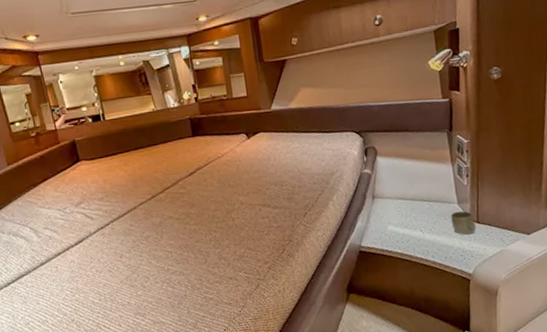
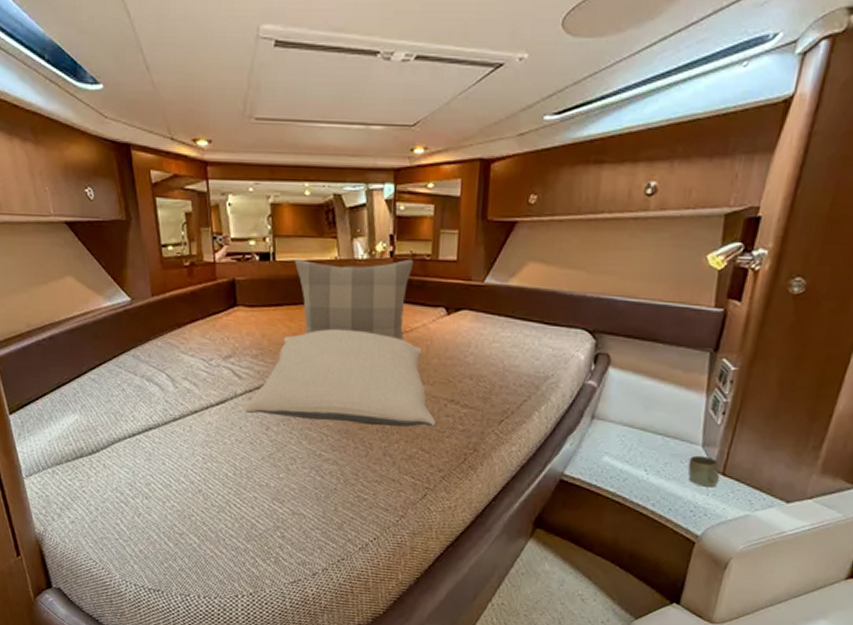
pillow: none [98,162,256,246] -> present [243,328,436,427]
pillow: none [121,100,218,174] -> present [295,258,414,340]

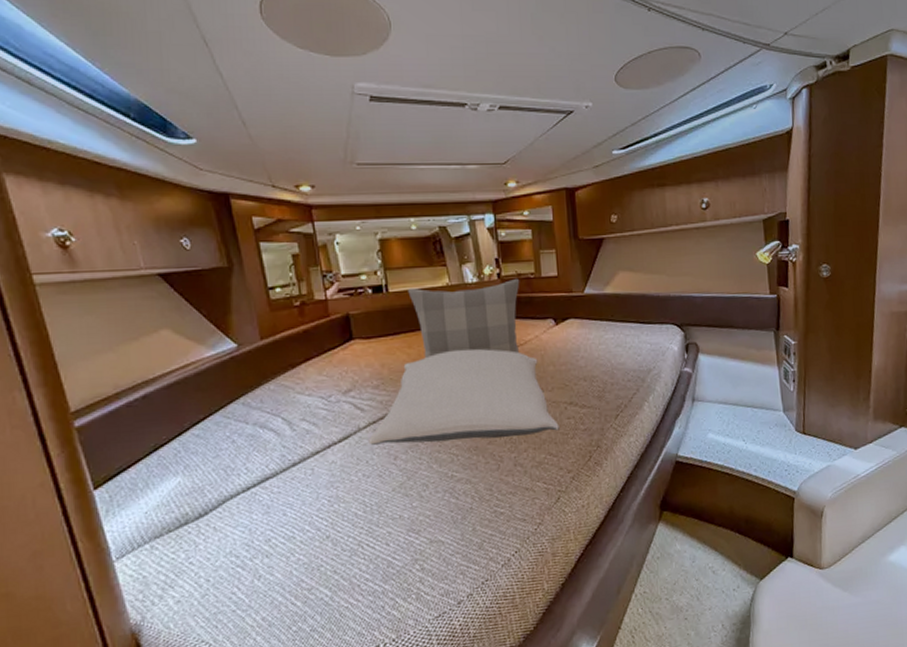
mug: present [687,455,720,487] -> none [775,419,802,447]

